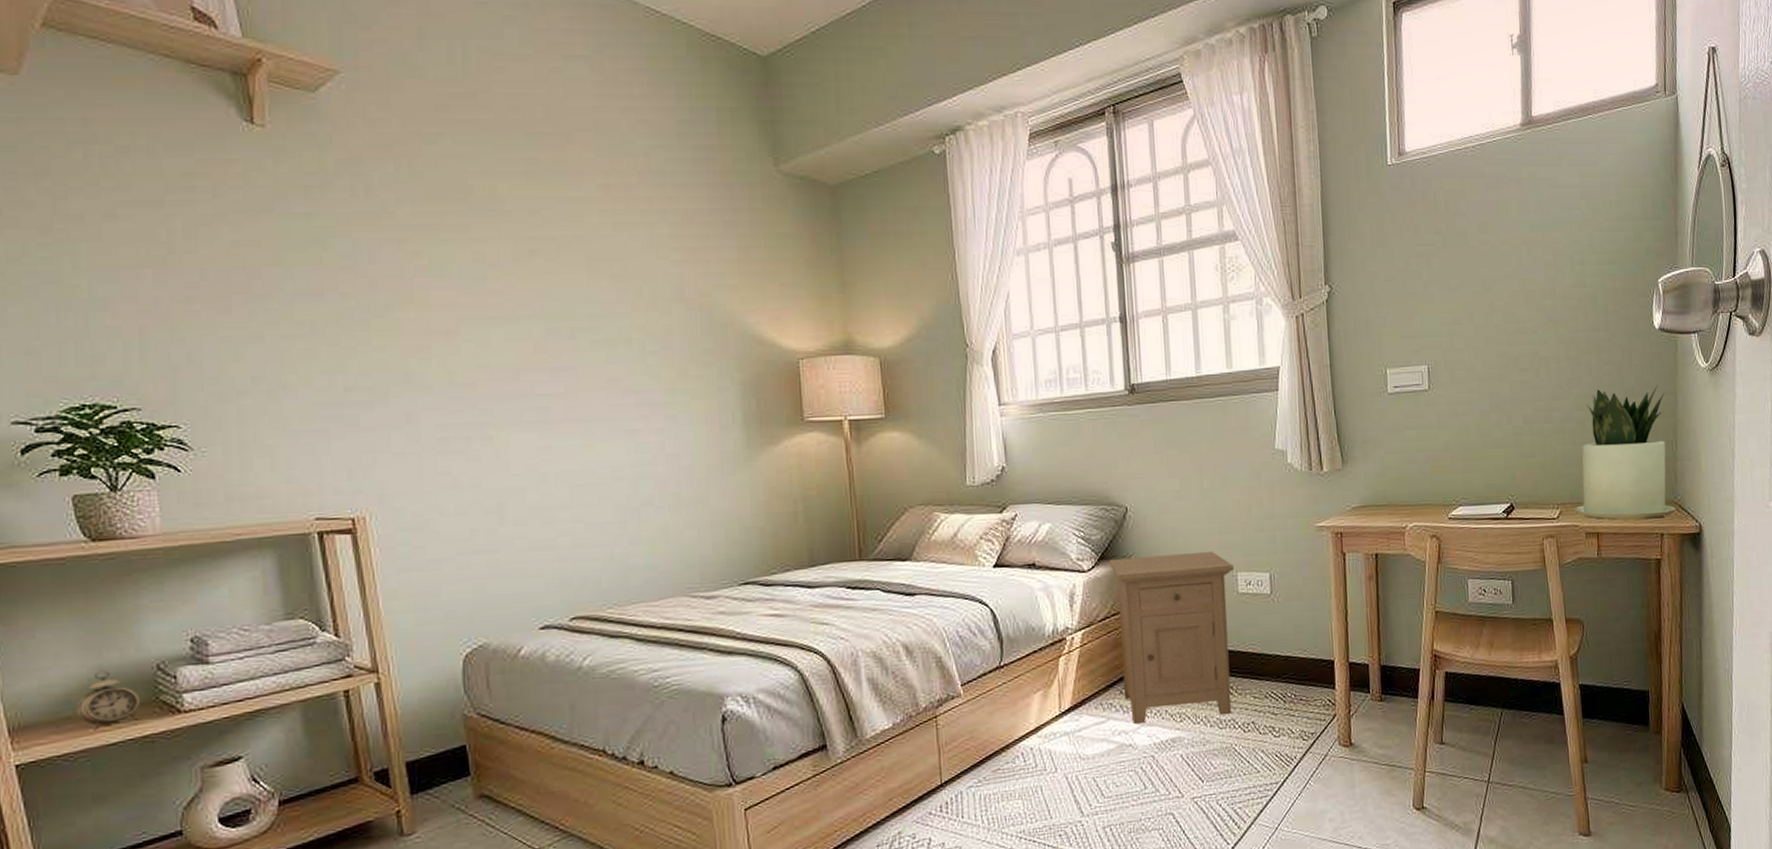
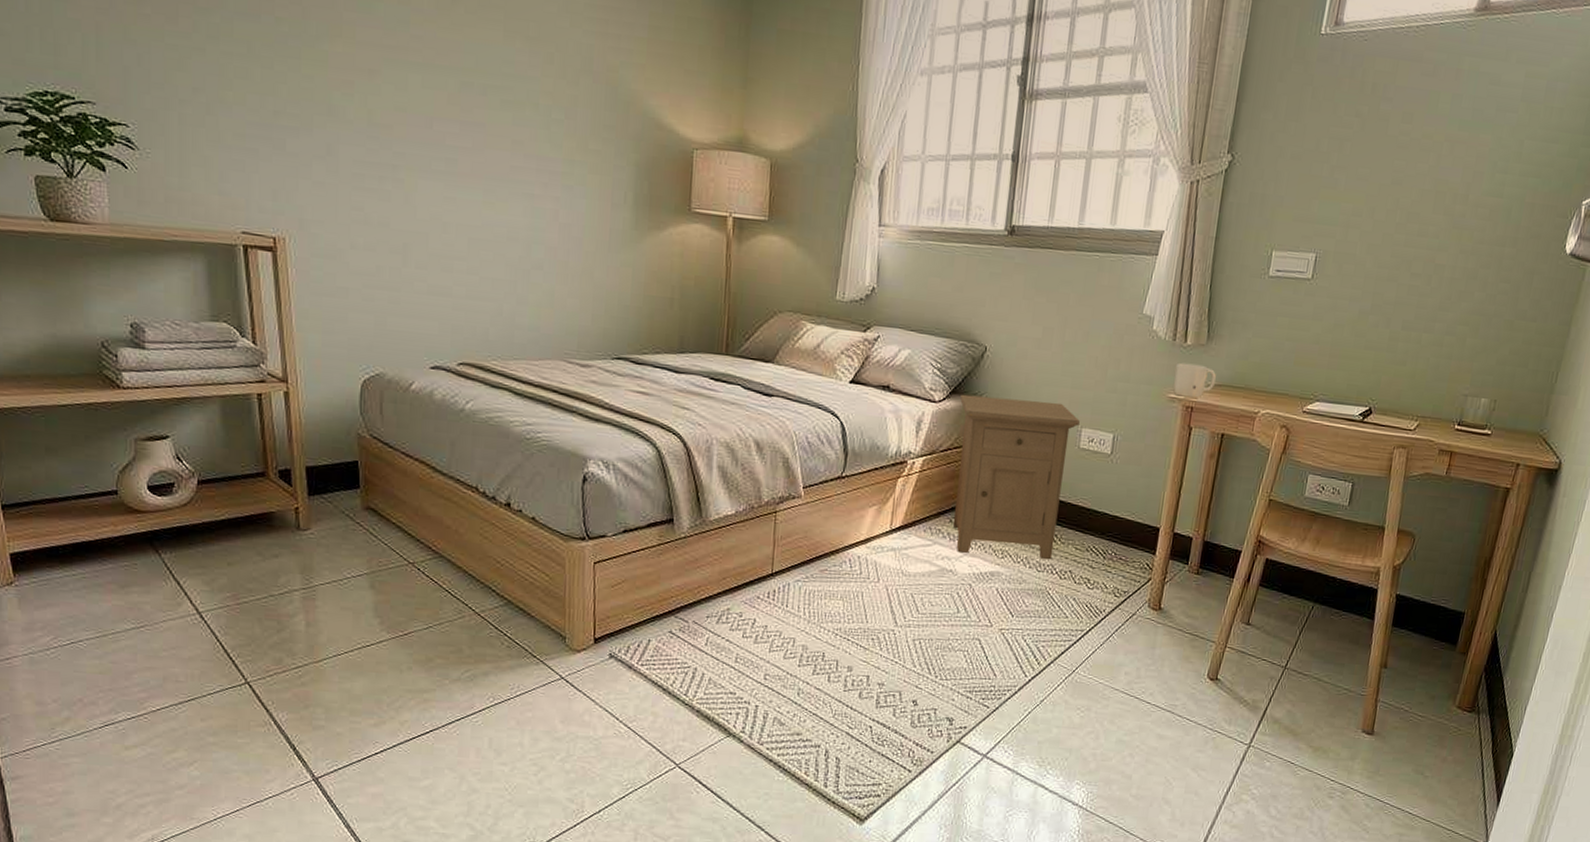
alarm clock: present [76,670,141,731] -> none [34,338,87,391]
mug: none [1317,489,1359,524] -> present [1172,362,1217,398]
planter: present [1573,384,1676,520] -> none [1432,307,1559,448]

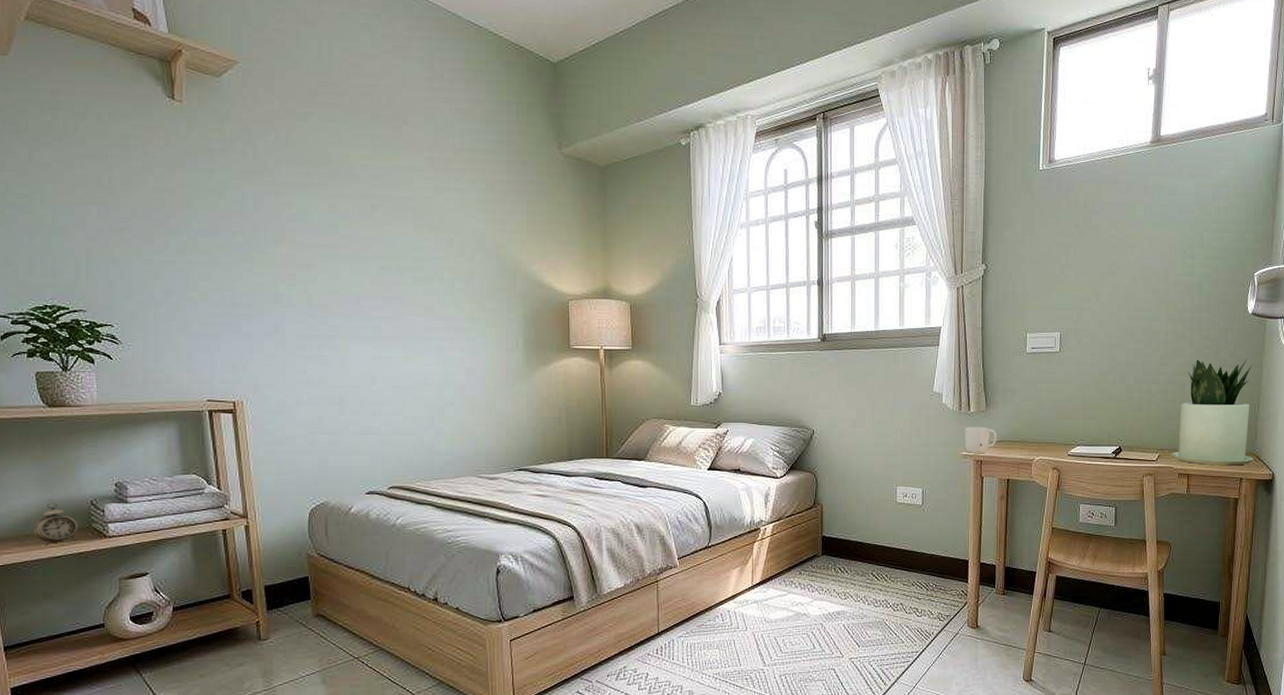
alarm clock: none [34,338,87,391] -> present [33,502,79,546]
nightstand: present [952,394,1080,559] -> none [798,468,894,598]
planter: none [1432,307,1559,448] -> present [1170,358,1254,466]

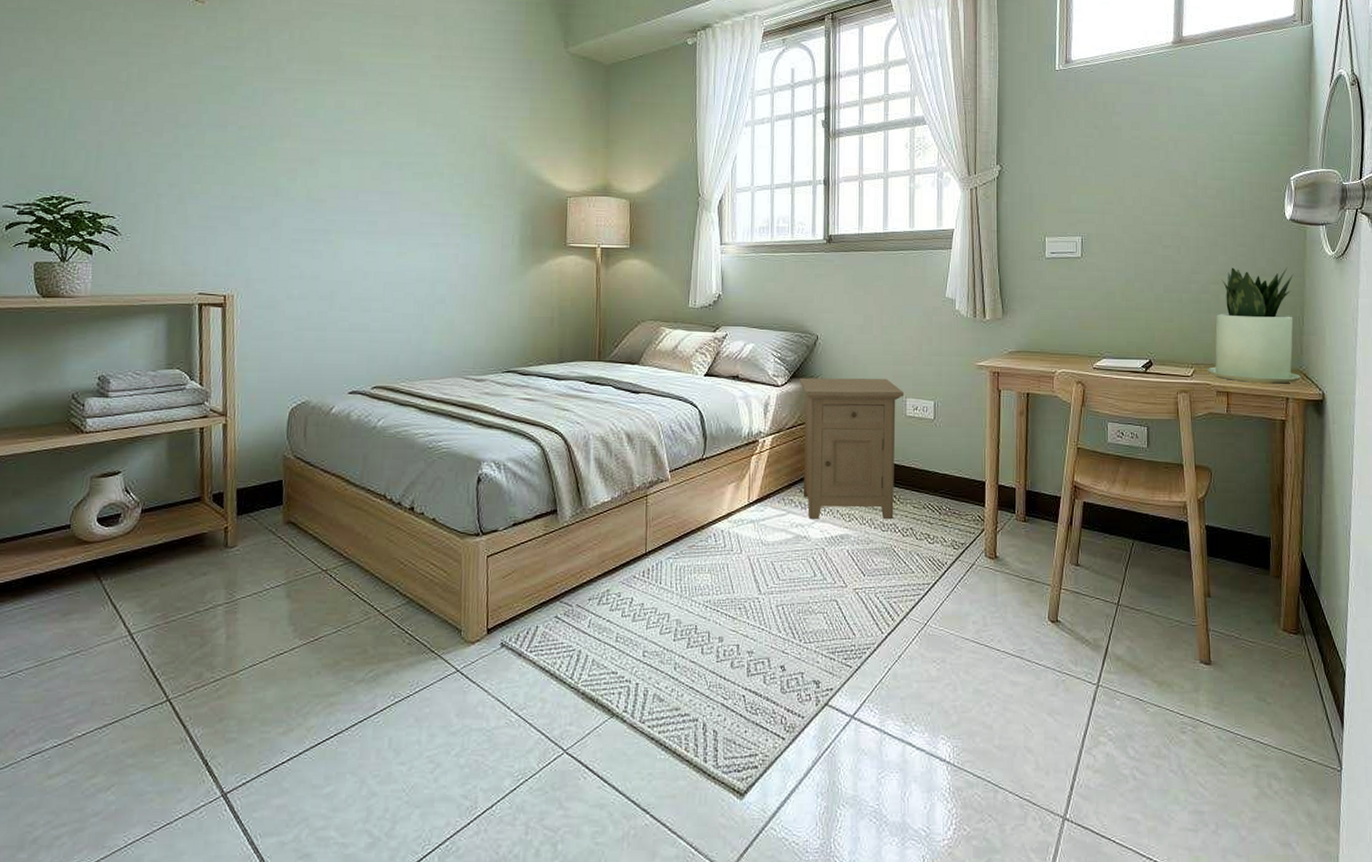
alarm clock: present [33,502,79,546] -> none [11,395,57,441]
nightstand: none [798,468,894,598] -> present [800,377,904,519]
mug: present [964,426,997,453] -> none [979,335,1016,364]

